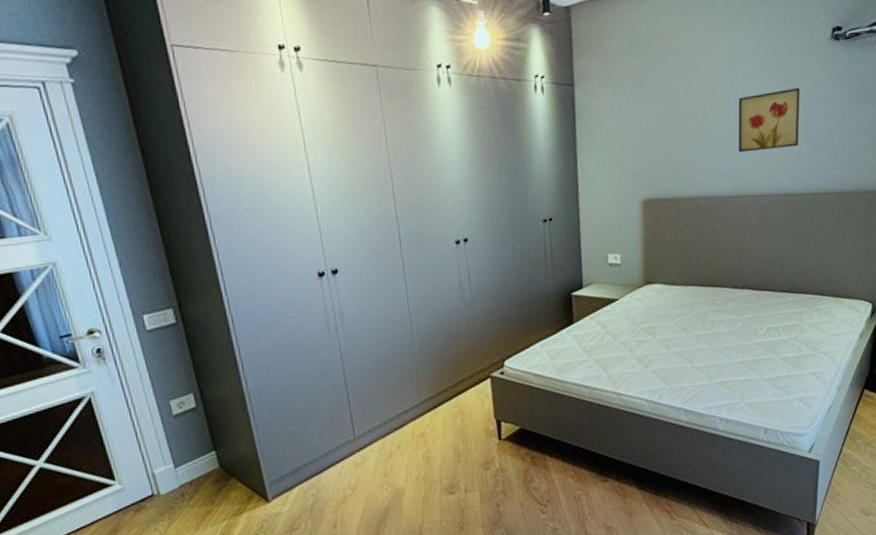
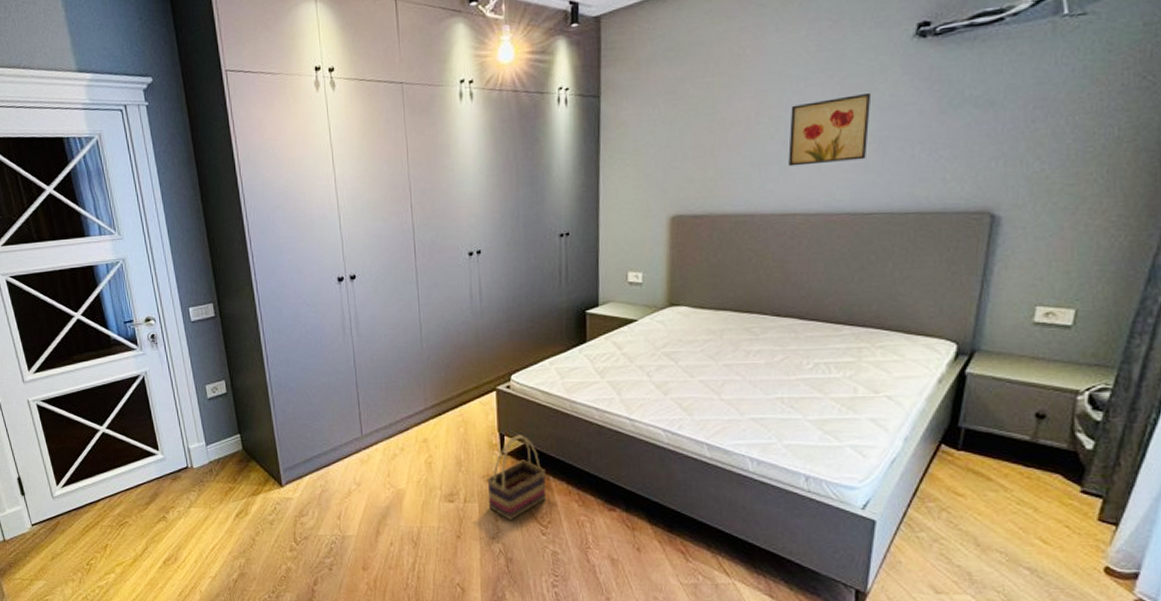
basket: none [486,419,544,505] -> present [487,435,547,521]

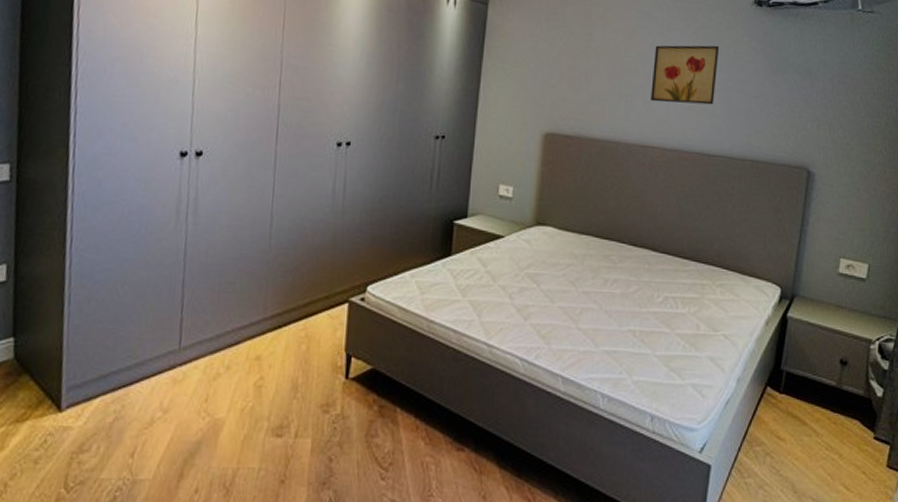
basket: present [487,435,547,521] -> none [324,356,393,461]

